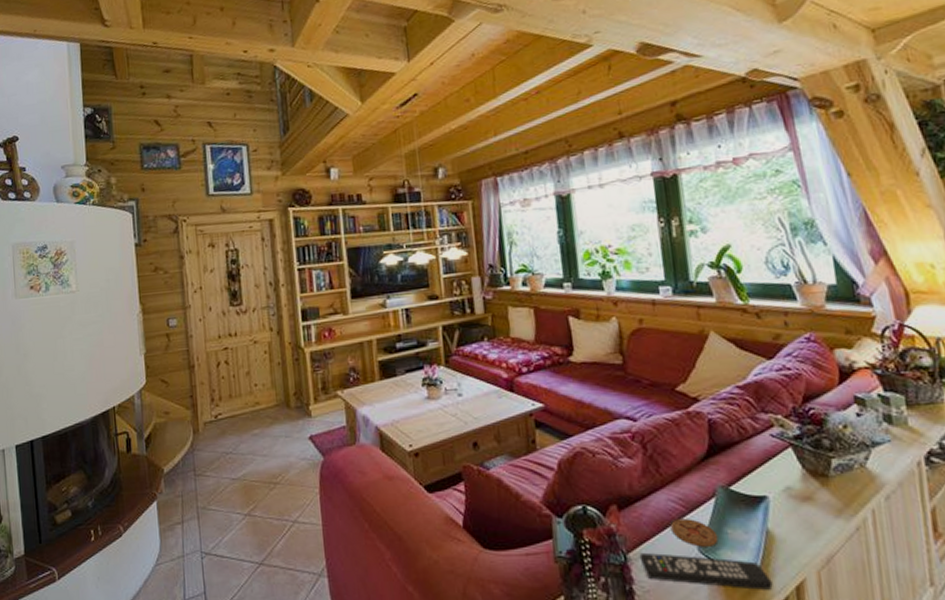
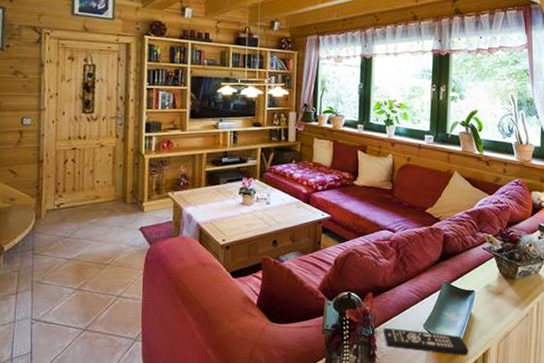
coaster: present [671,519,719,547] -> none [408,304,438,325]

